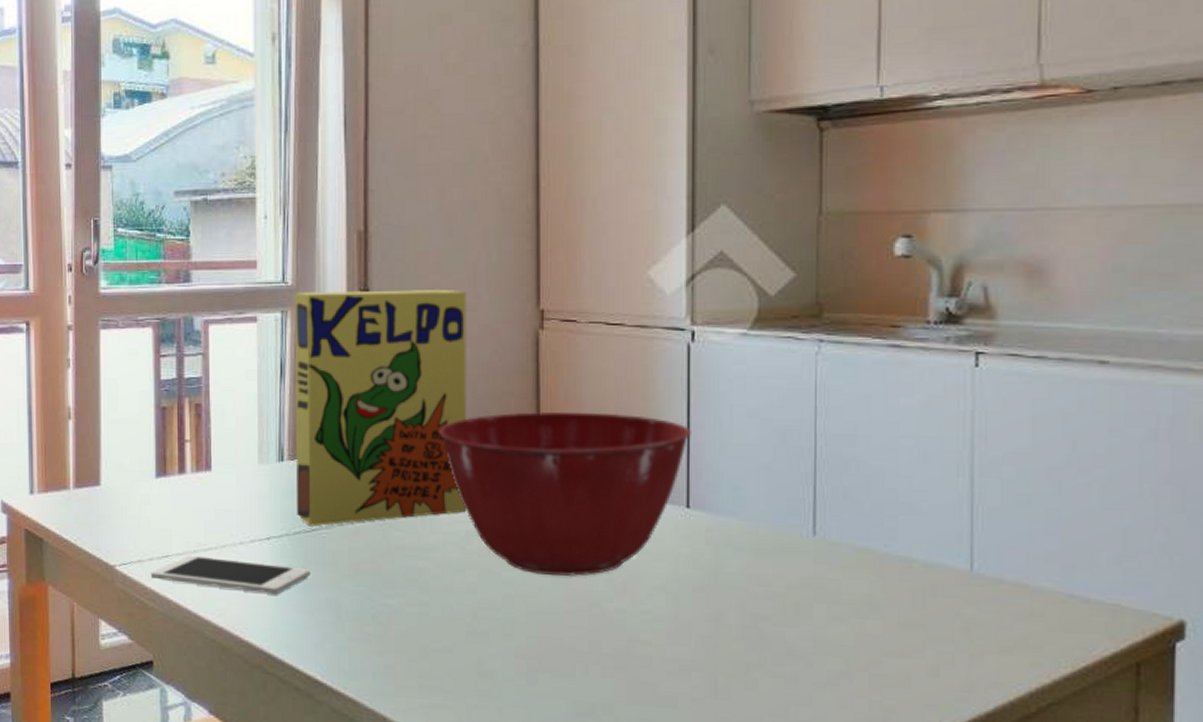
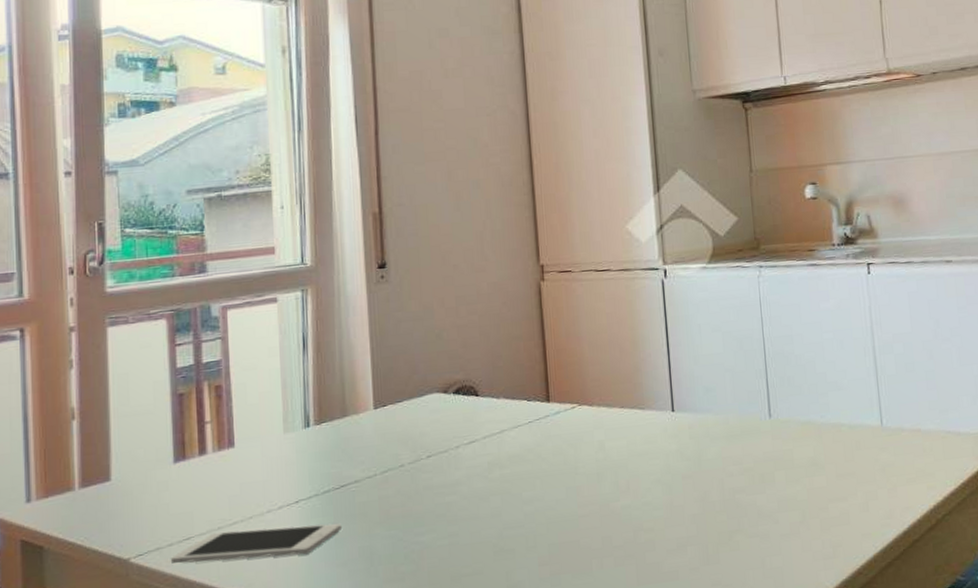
cereal box: present [294,290,467,527] -> none [314,255,488,483]
mixing bowl: present [440,411,691,577] -> none [459,341,670,489]

